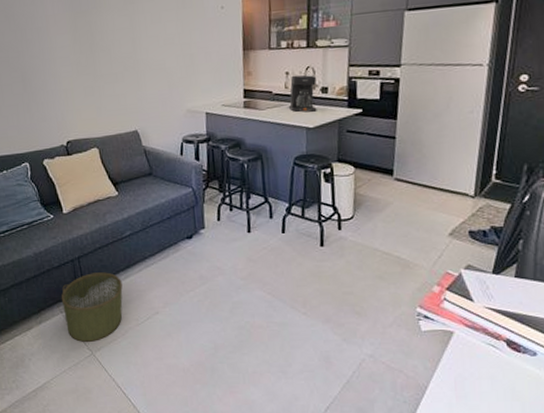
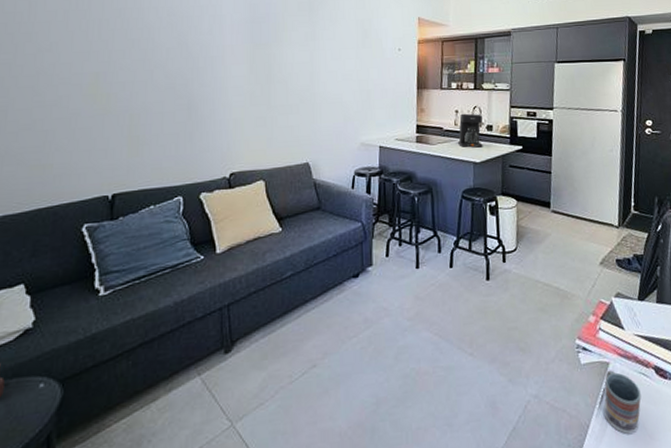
basket: present [61,272,123,342] -> none [201,320,277,411]
cup: none [443,339,488,399] -> present [603,370,641,435]

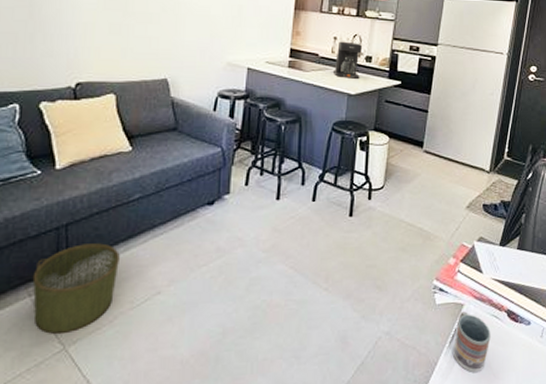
basket: none [201,320,277,411] -> present [32,243,120,334]

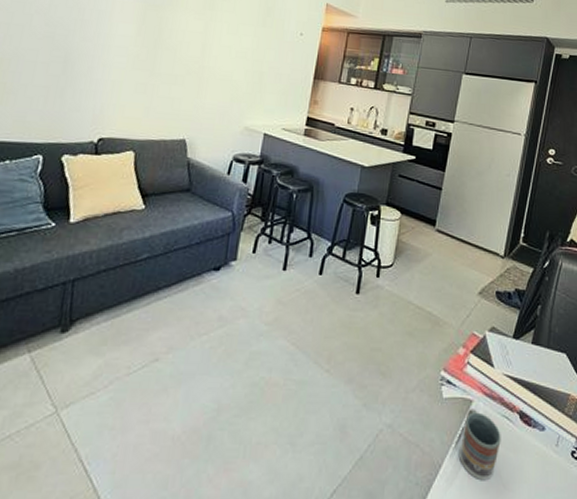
basket: present [32,243,120,334] -> none [30,301,122,395]
coffee maker: present [334,41,362,79] -> none [348,112,378,151]

